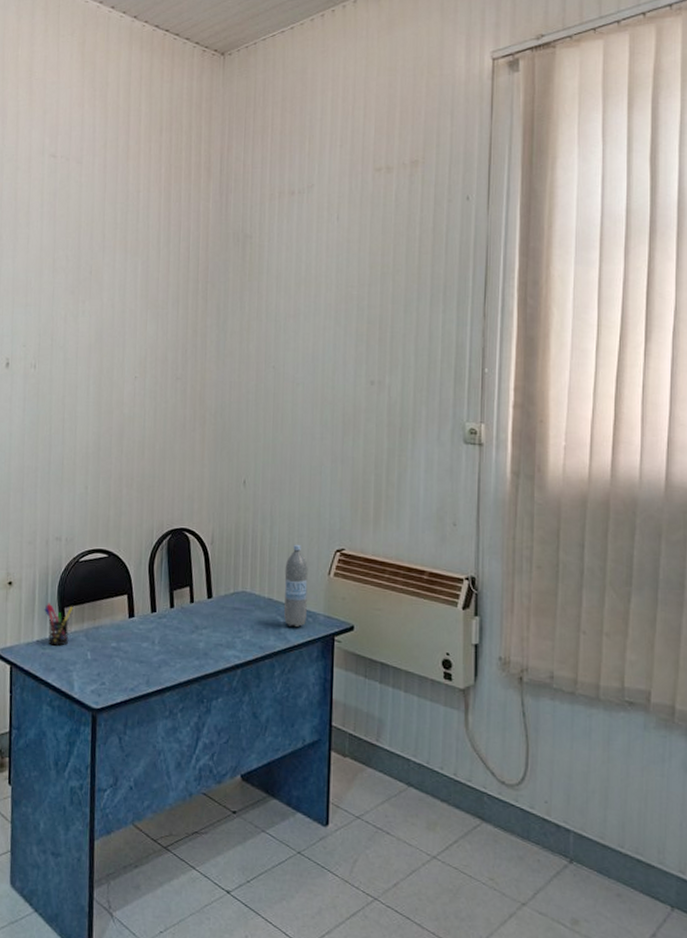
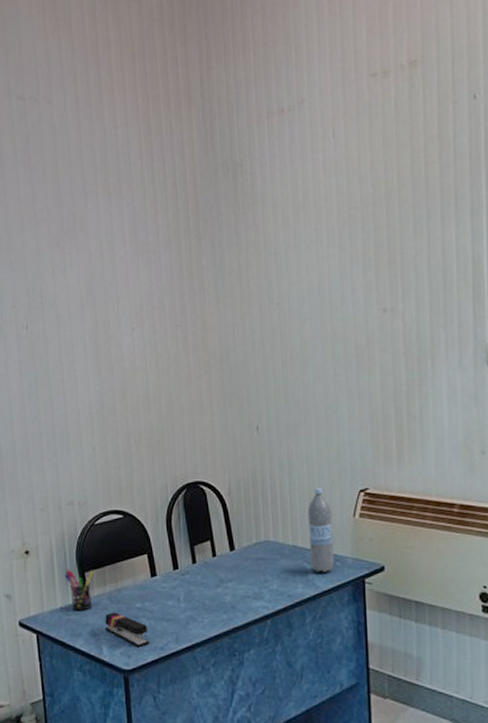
stapler: none [79,649,120,687] -> present [105,612,149,648]

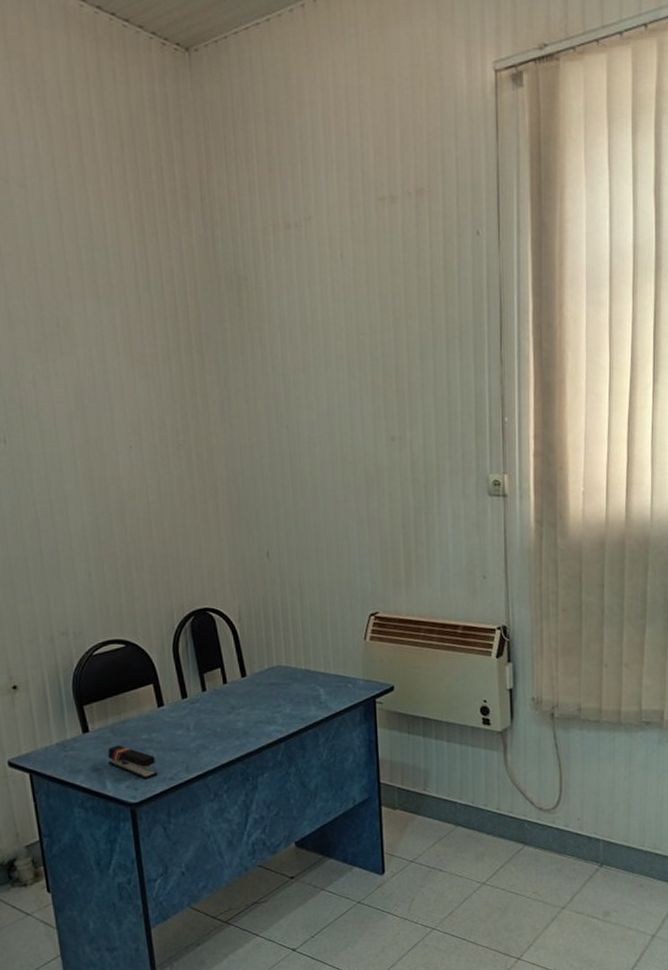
pen holder: present [64,569,94,611] -> none [59,703,94,747]
water bottle: present [307,487,334,572] -> none [319,612,346,694]

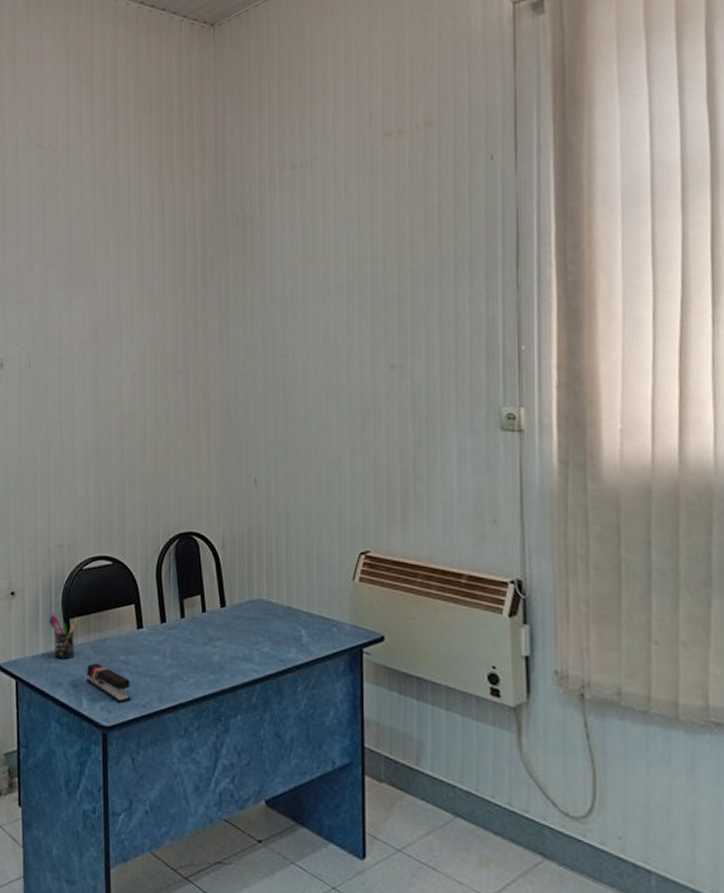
pen holder: none [59,703,94,747] -> present [48,614,79,660]

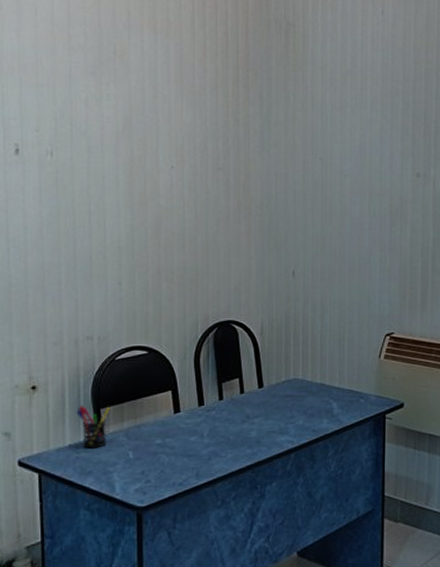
stapler: present [87,663,131,703] -> none [120,449,167,484]

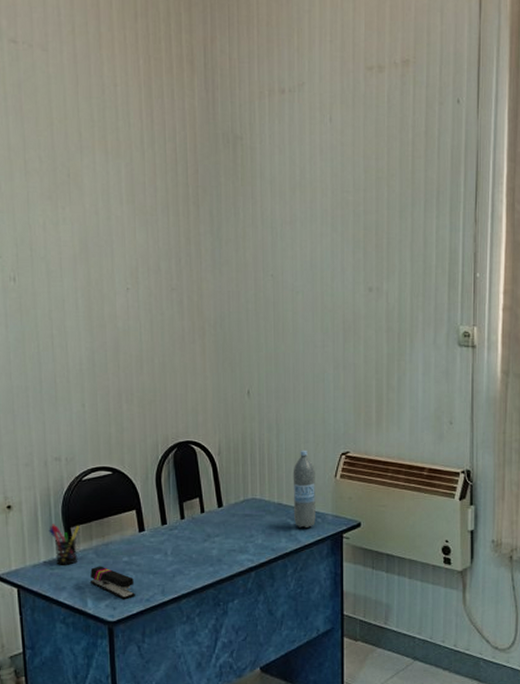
stapler: none [120,449,167,484] -> present [90,566,135,600]
water bottle: none [336,330,359,408] -> present [293,450,316,528]

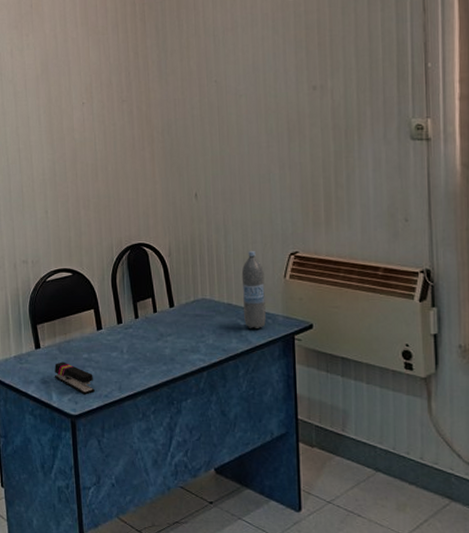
pen holder: present [49,524,80,565] -> none [18,321,45,360]

